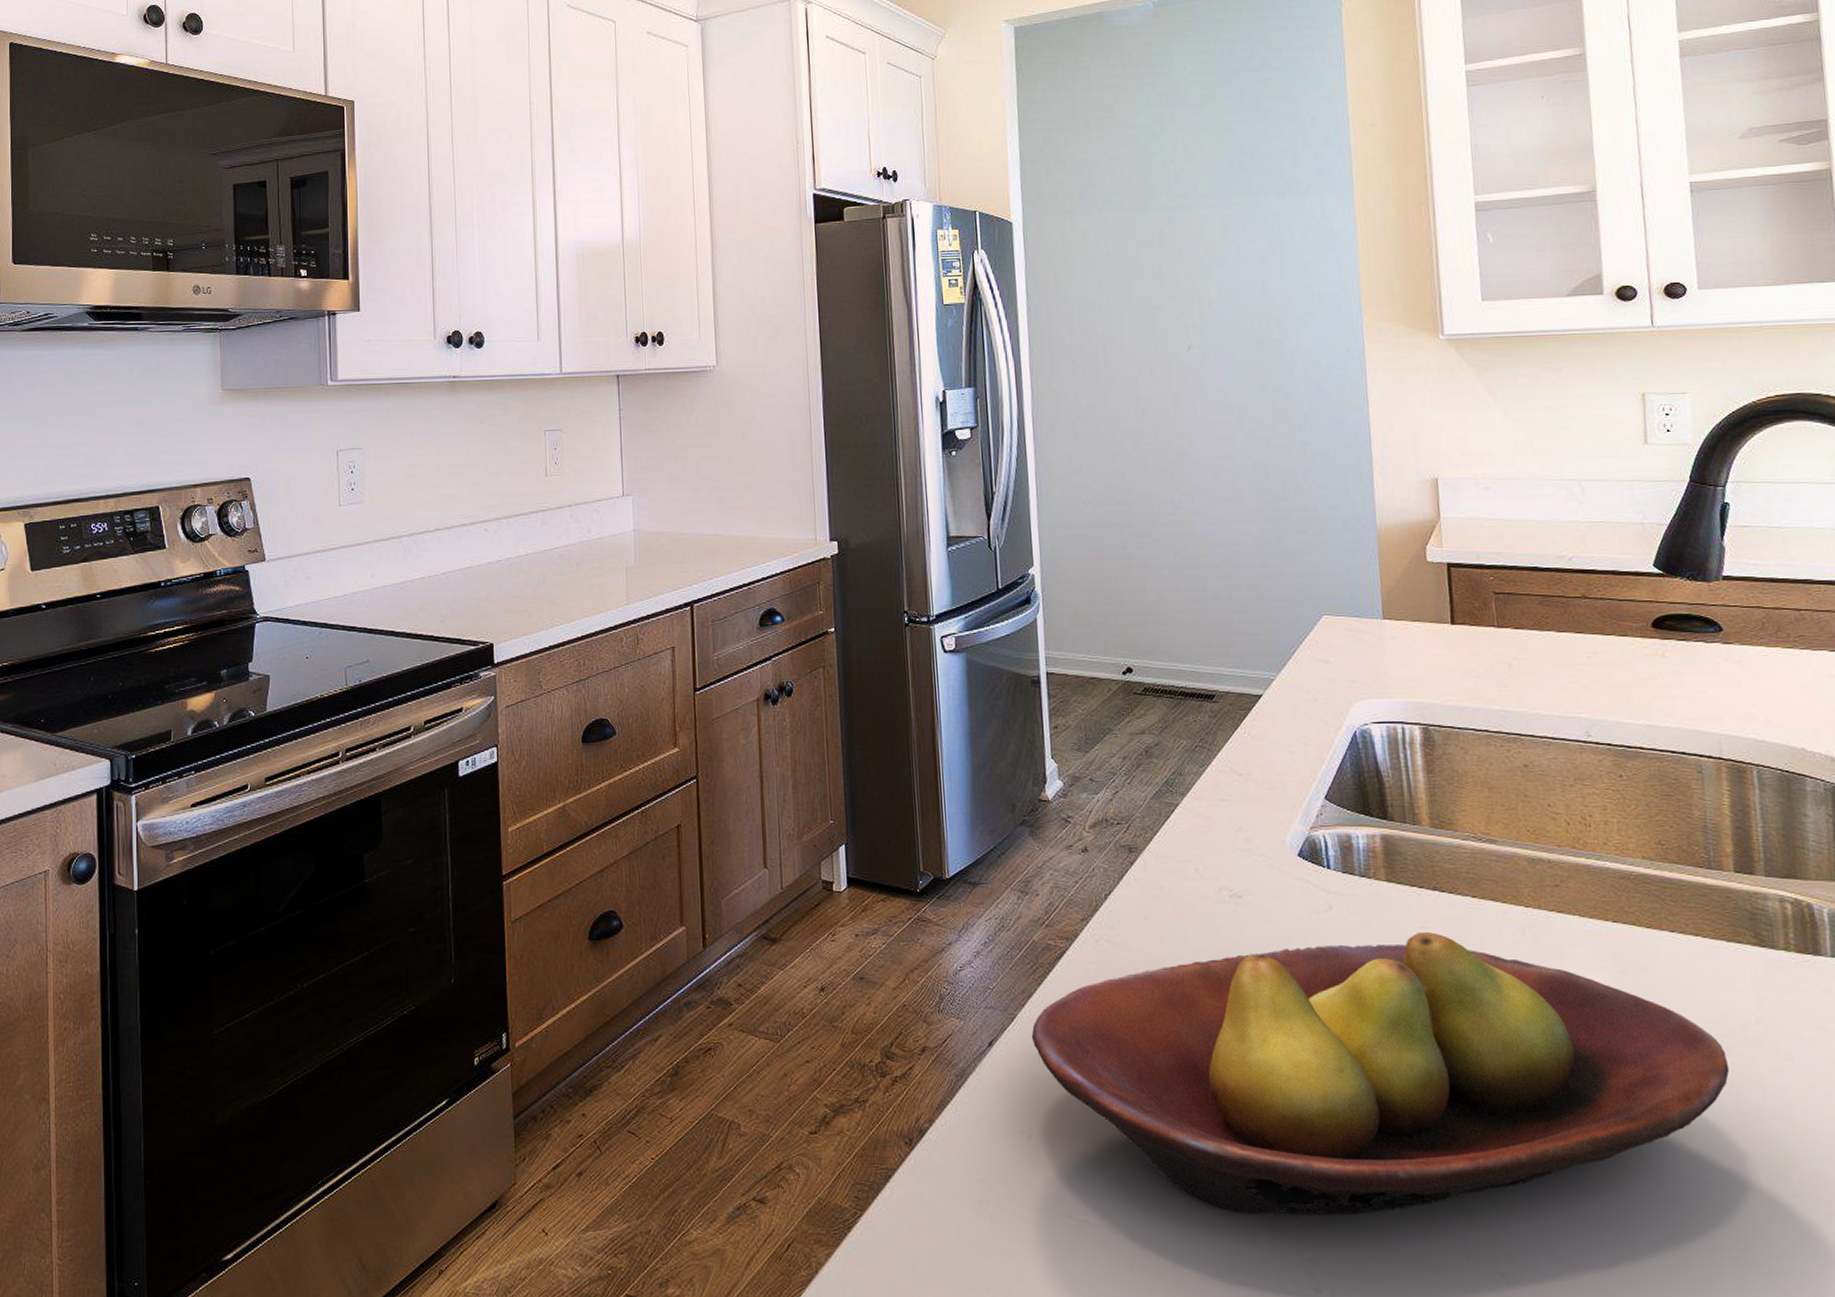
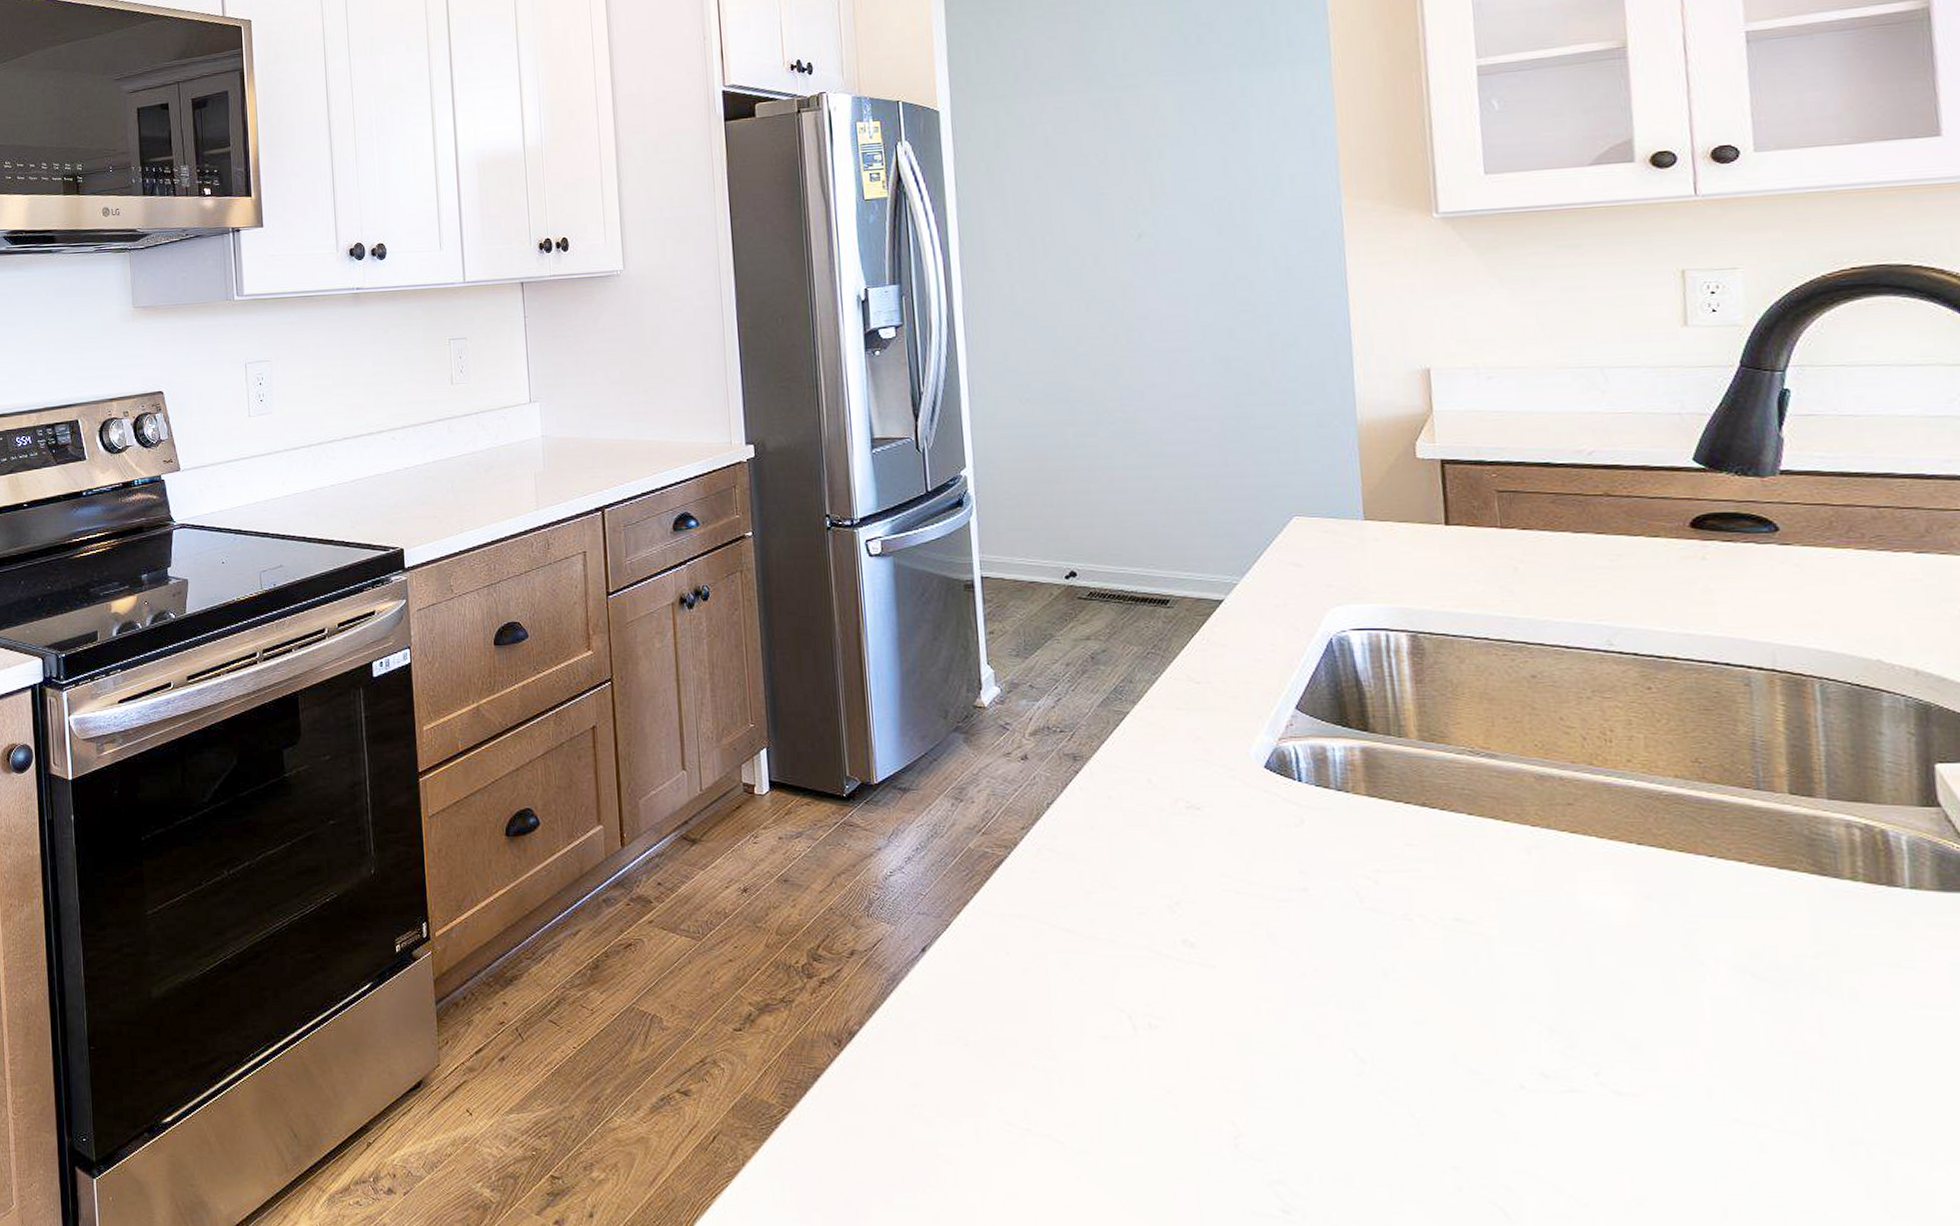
fruit bowl: present [1031,932,1730,1215] -> none [967,850,1780,1138]

